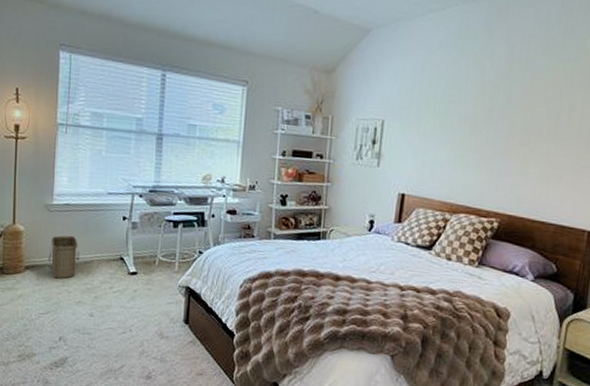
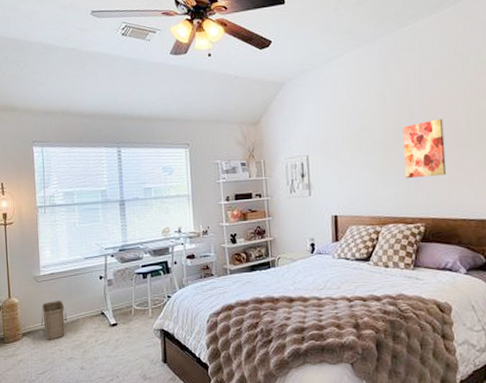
wall art: none [488,104,543,170] -> present [402,118,447,179]

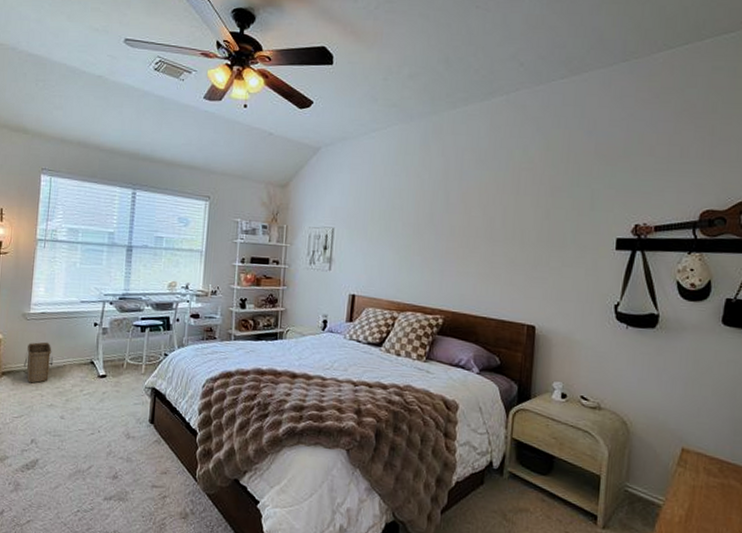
wall art: present [402,118,447,179] -> none [431,210,479,269]

